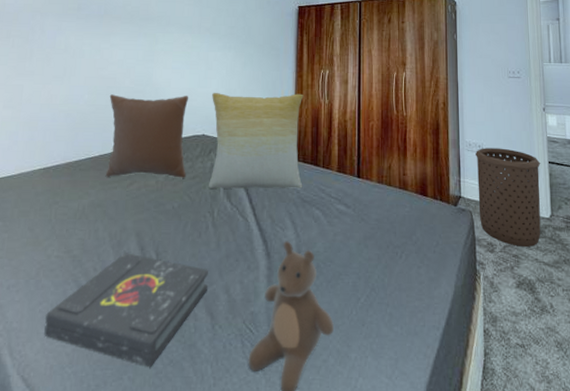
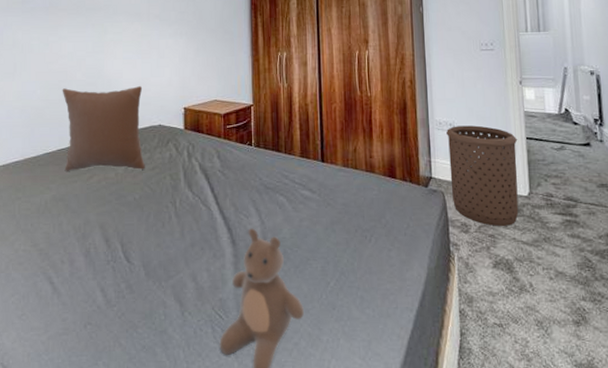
book: present [44,253,208,367] -> none [19,245,174,352]
pillow: present [209,93,304,189] -> none [166,78,265,179]

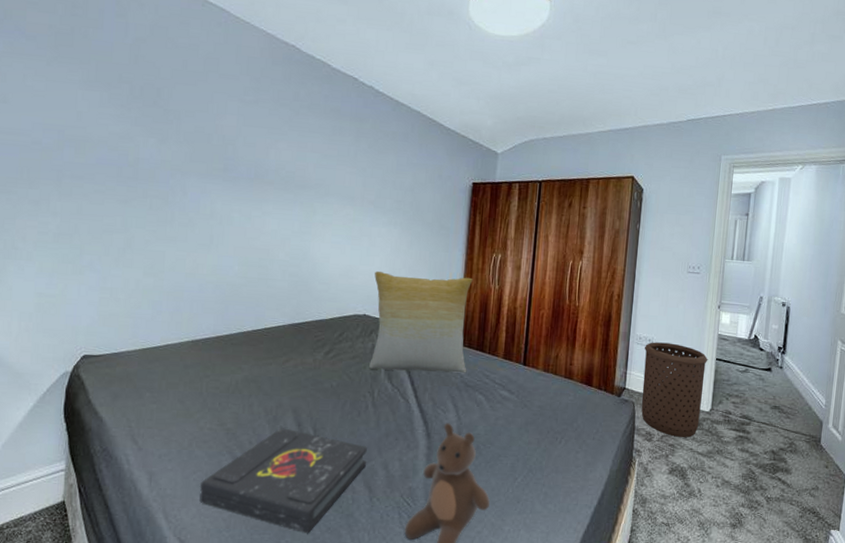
book: none [19,245,174,352] -> present [199,428,367,533]
pillow: present [62,86,145,171] -> none [259,267,350,358]
pillow: none [166,78,265,179] -> present [369,271,473,373]

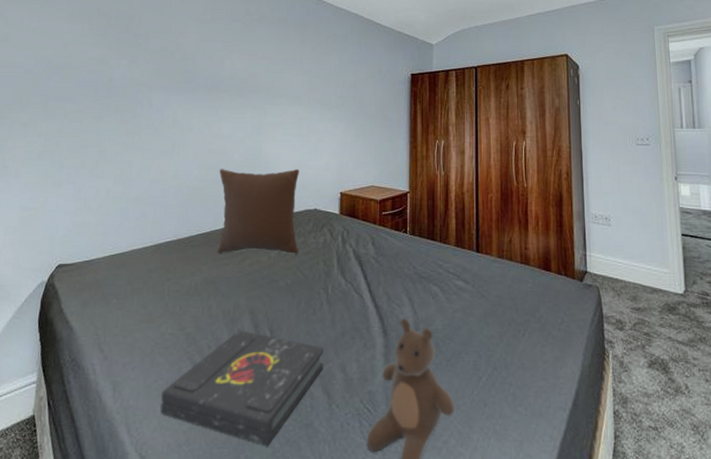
pillow: none [259,267,350,358] -> present [217,169,300,254]
pillow: present [369,271,473,373] -> none [322,165,419,265]
laundry basket: present [641,342,707,437] -> none [602,220,674,324]

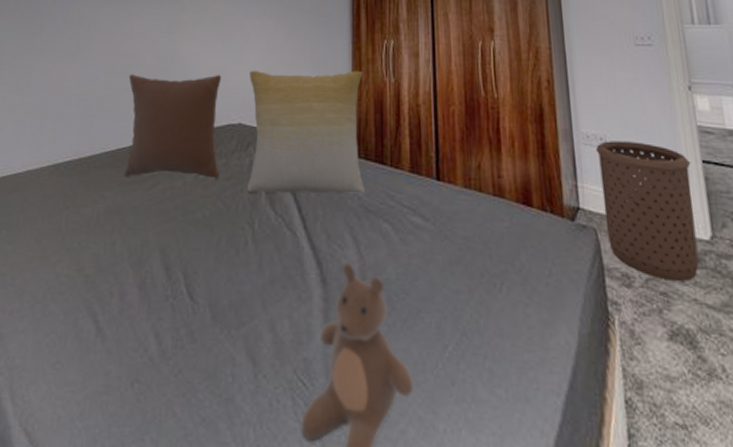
book: present [160,330,324,446] -> none [51,273,248,426]
pillow: none [322,165,419,265] -> present [247,70,366,194]
laundry basket: none [602,220,674,324] -> present [596,141,699,281]

